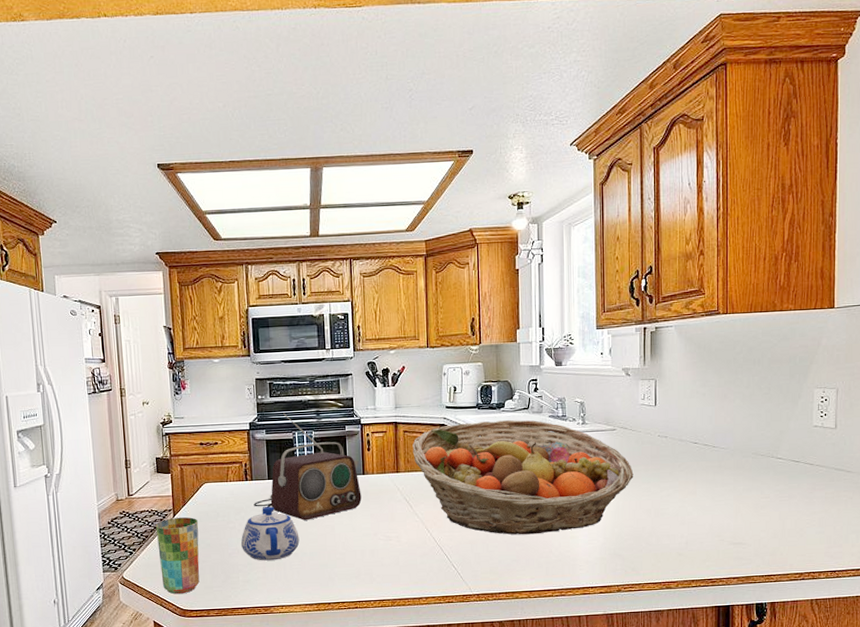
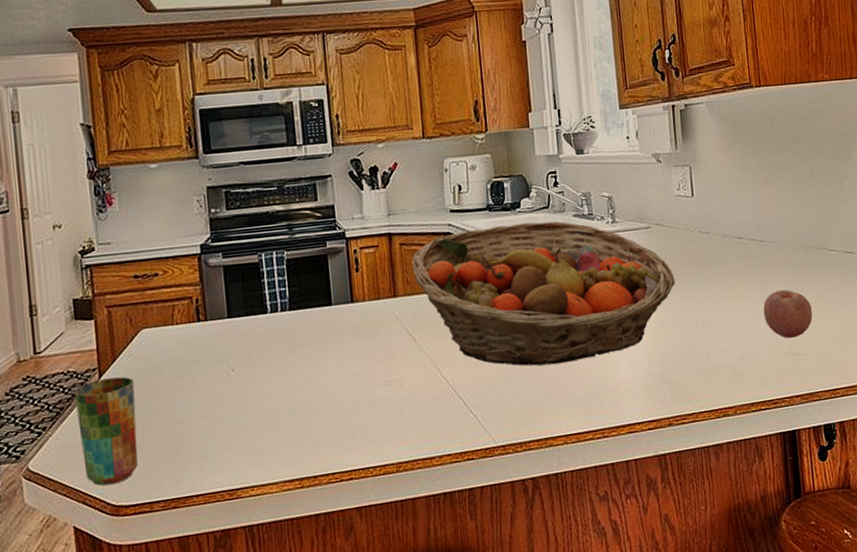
teapot: present [241,506,300,561] -> none [194,353,273,428]
radio: present [254,413,362,520] -> none [209,229,351,369]
fruit: none [710,489,756,530] -> present [763,290,813,338]

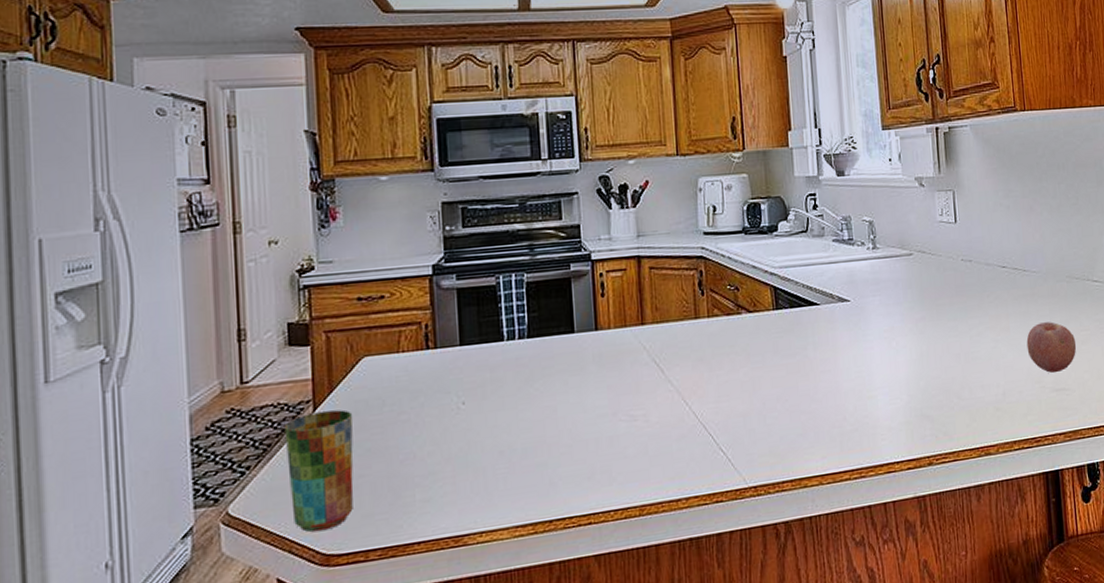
fruit basket: present [412,221,676,366] -> none [662,246,937,401]

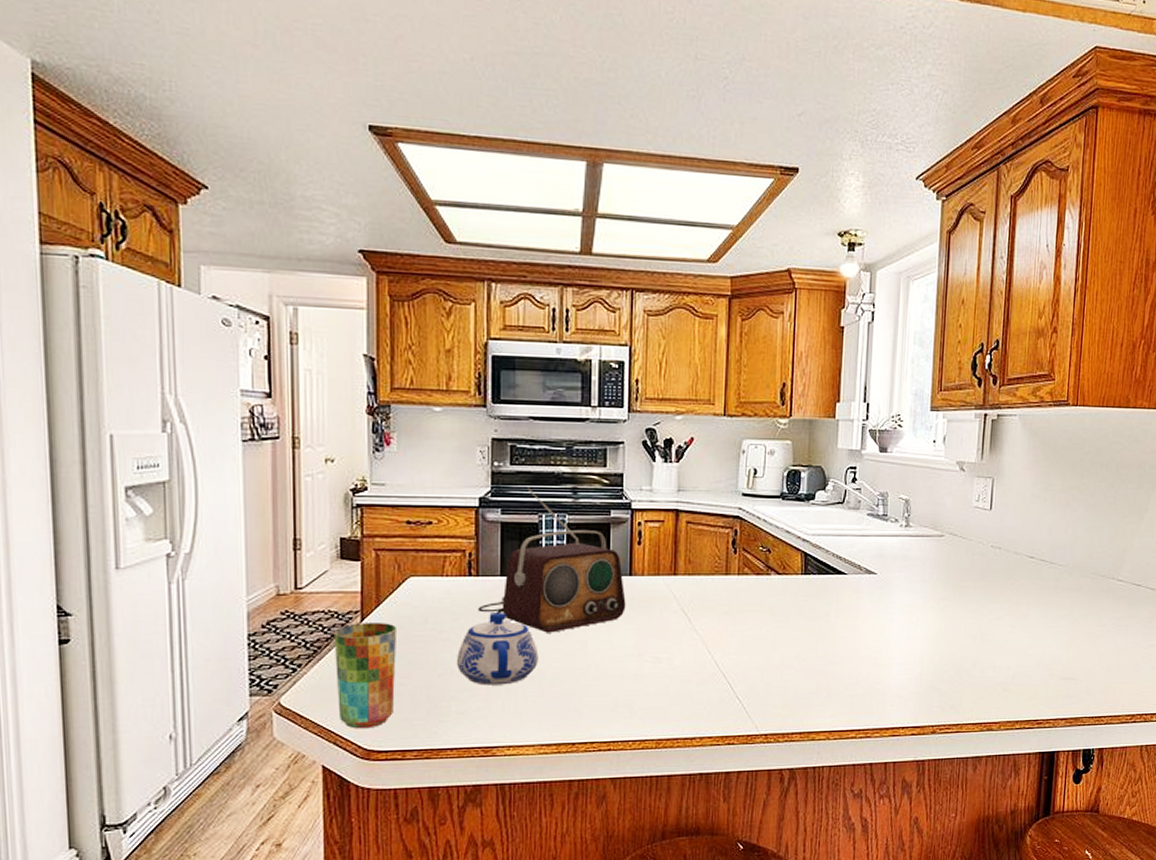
teapot: none [419,384,507,468] -> present [457,611,539,686]
radio: none [438,249,594,402] -> present [478,487,626,633]
fruit: present [1026,322,1077,373] -> none [1042,614,1091,662]

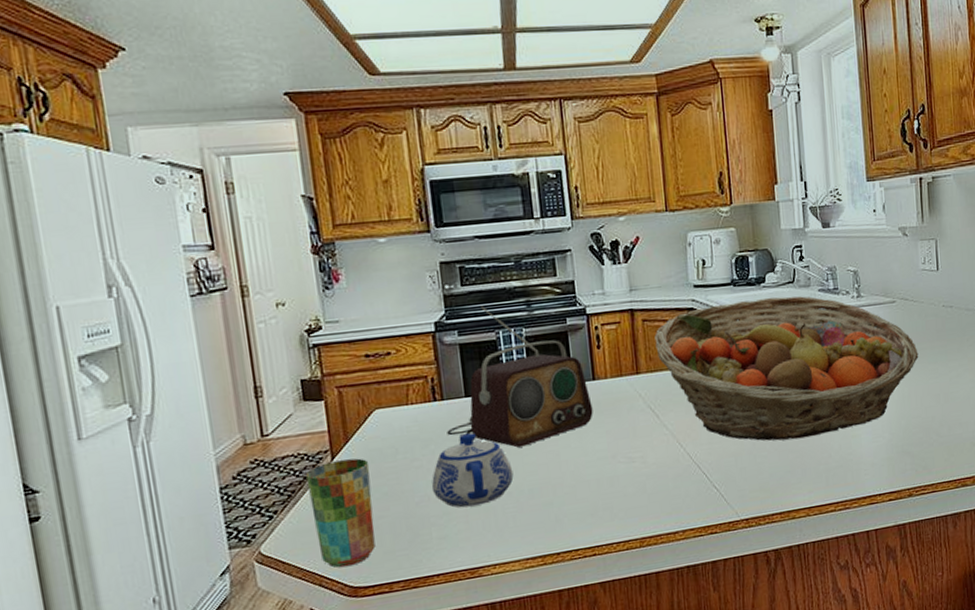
fruit basket: none [696,515,960,661] -> present [654,296,919,441]

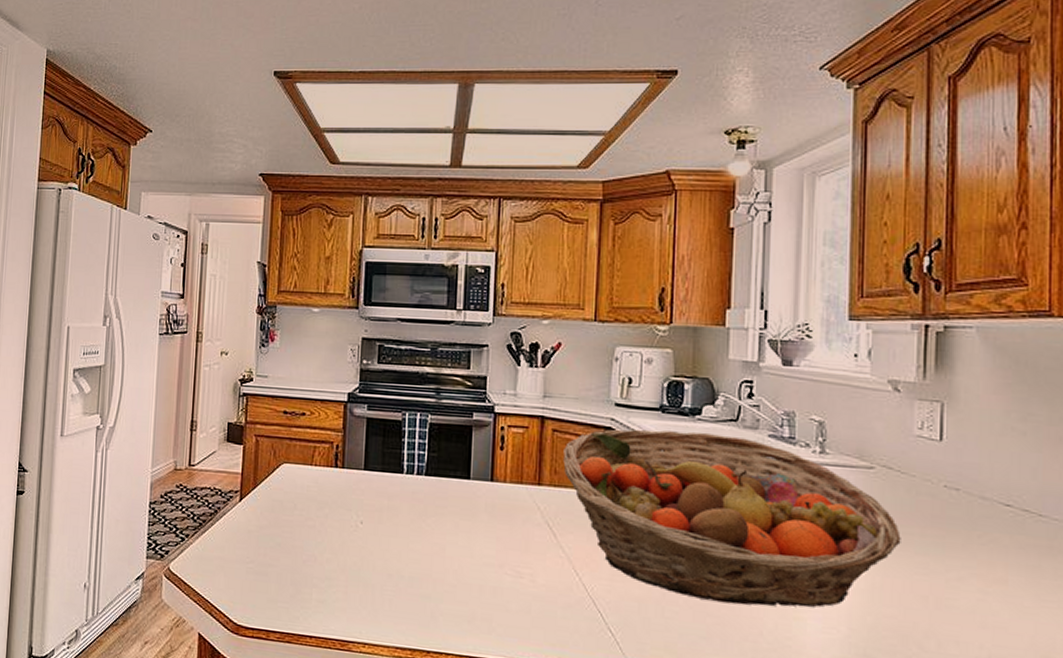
cup: present [305,458,376,568] -> none [215,502,270,604]
teapot: present [432,433,514,508] -> none [320,504,397,580]
radio: present [447,306,593,448] -> none [342,385,487,532]

